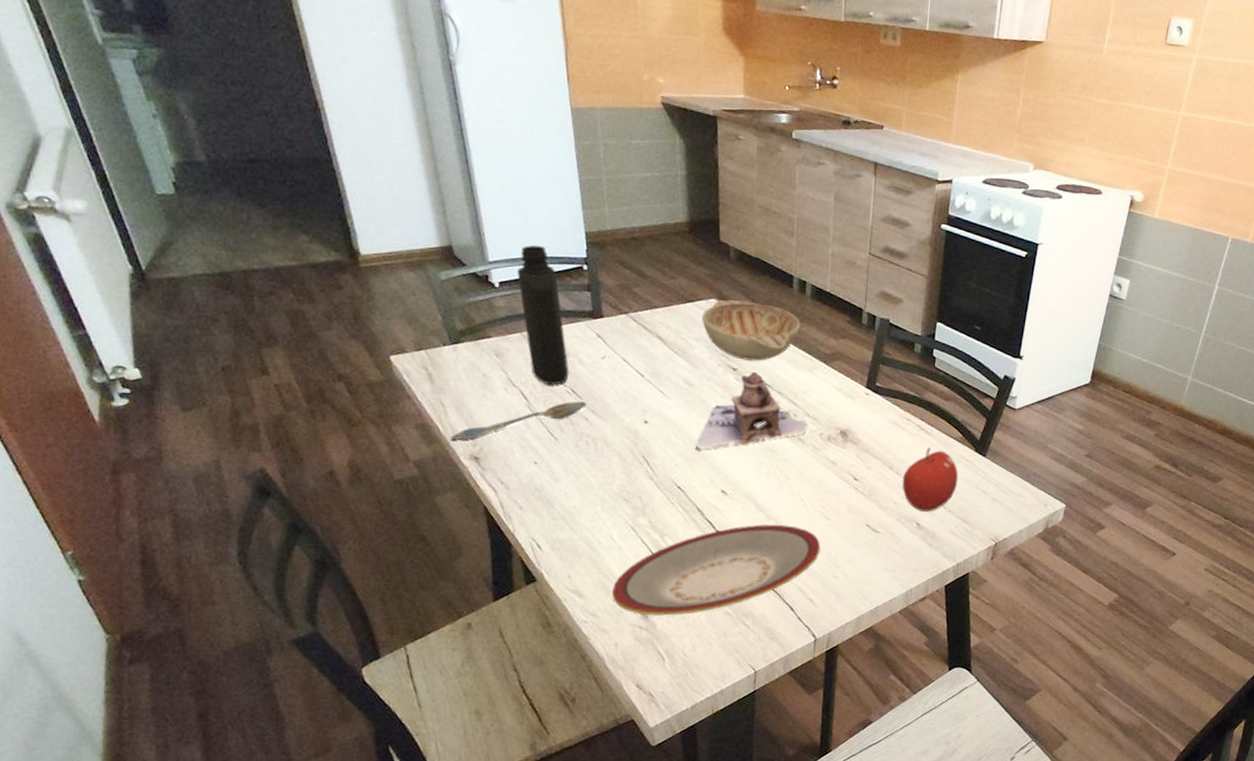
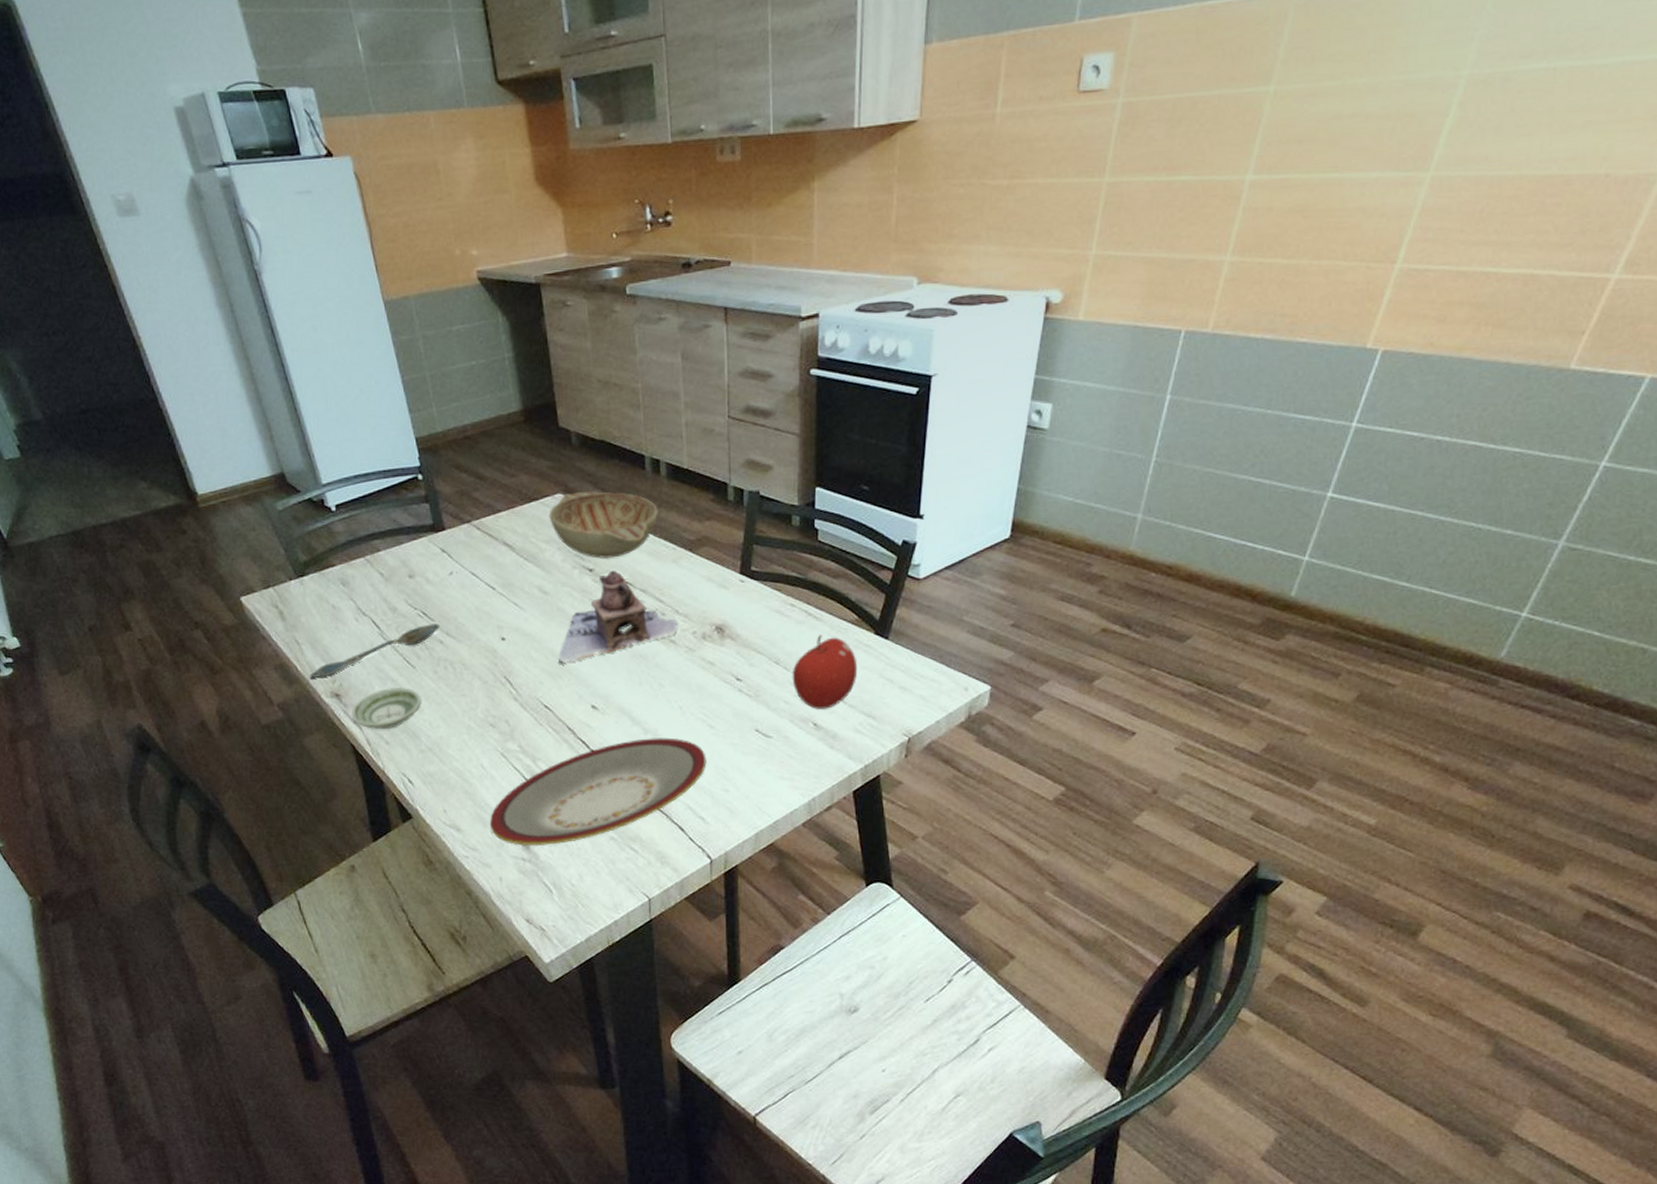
saucer: none [488,456,561,495] -> present [351,688,422,729]
bottle: present [517,245,569,386] -> none [352,459,418,611]

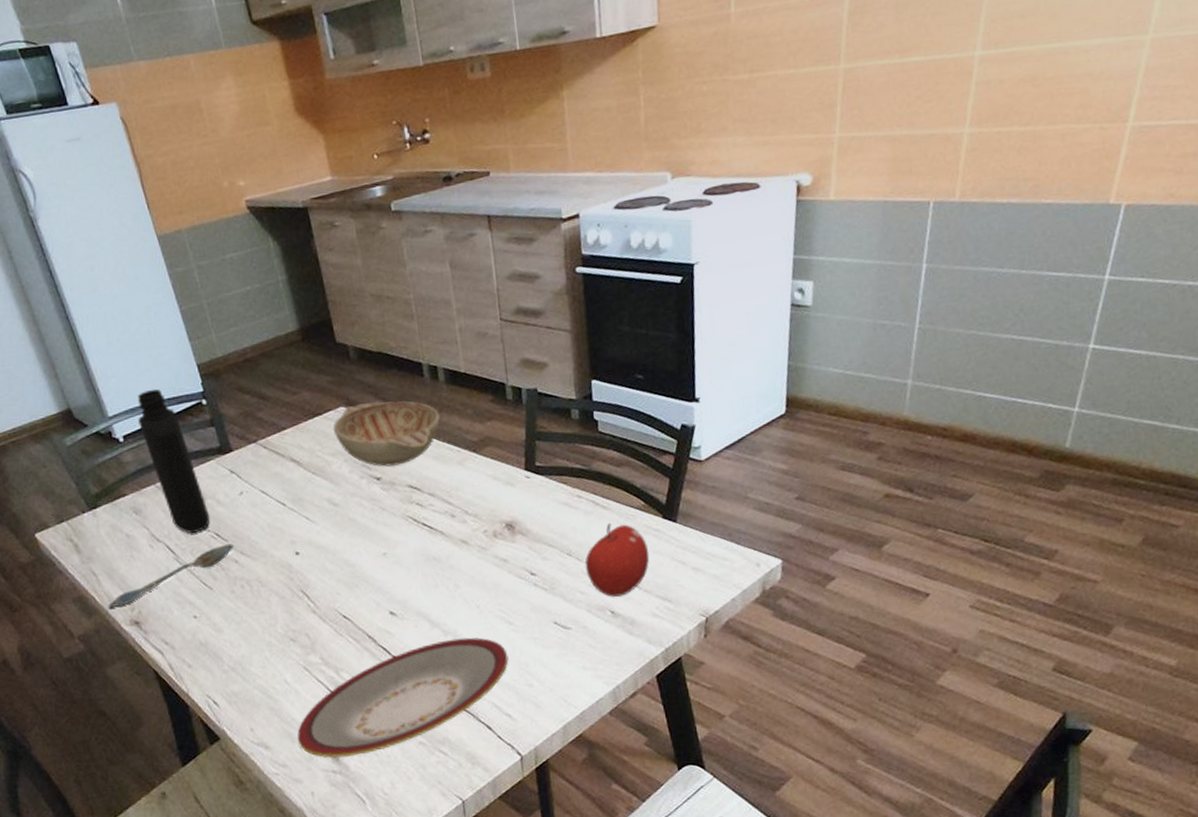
saucer: present [351,688,422,729] -> none [152,609,222,654]
bottle: none [352,459,418,611] -> present [137,389,210,534]
teapot: present [559,570,678,665] -> none [353,477,468,574]

